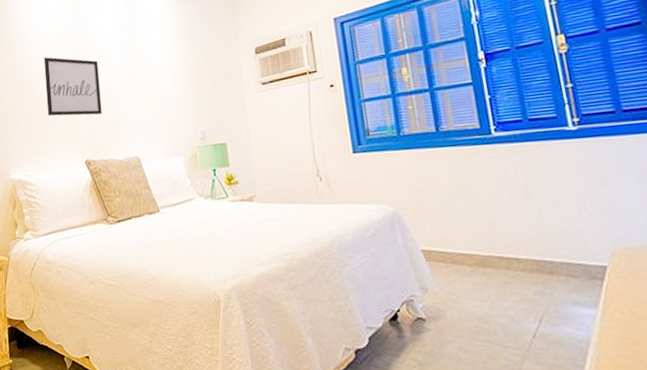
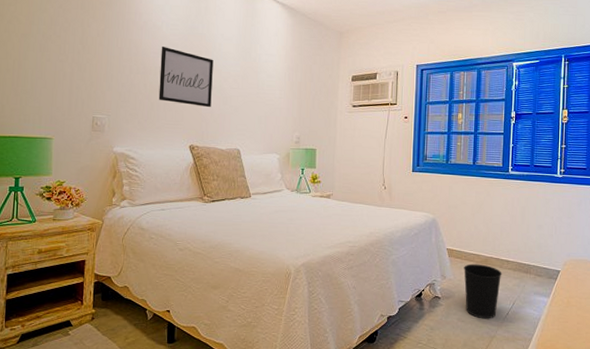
wastebasket: none [451,267,516,347] -> present [464,264,502,319]

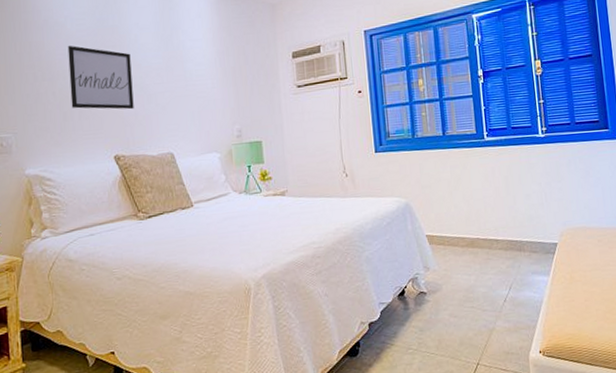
wastebasket: present [464,264,502,319] -> none [448,247,493,311]

